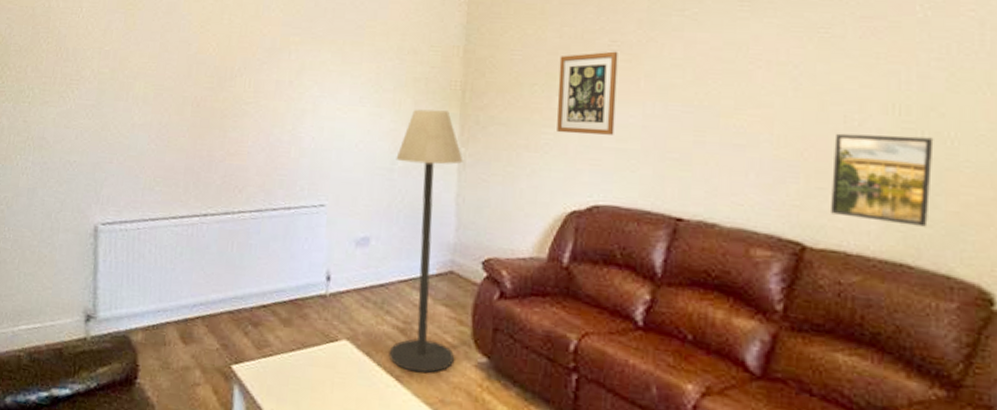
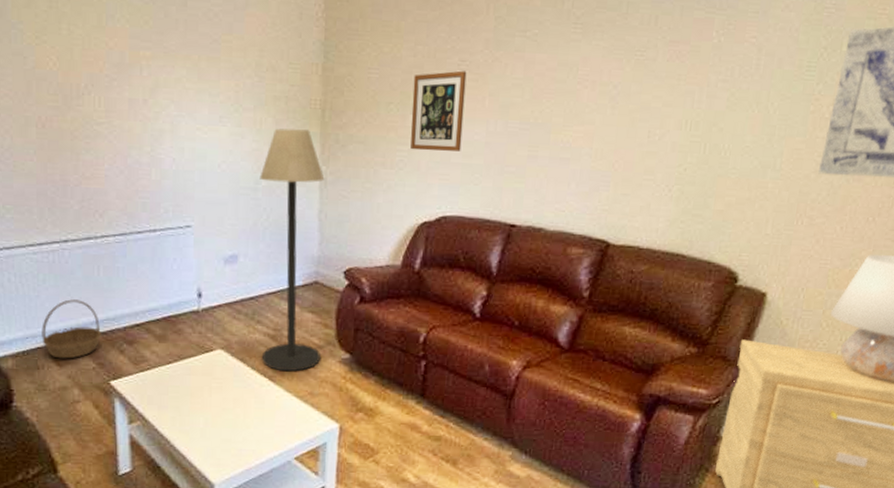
basket: none [171,274,229,337] -> present [42,299,101,359]
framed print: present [829,133,934,227] -> none [630,146,713,223]

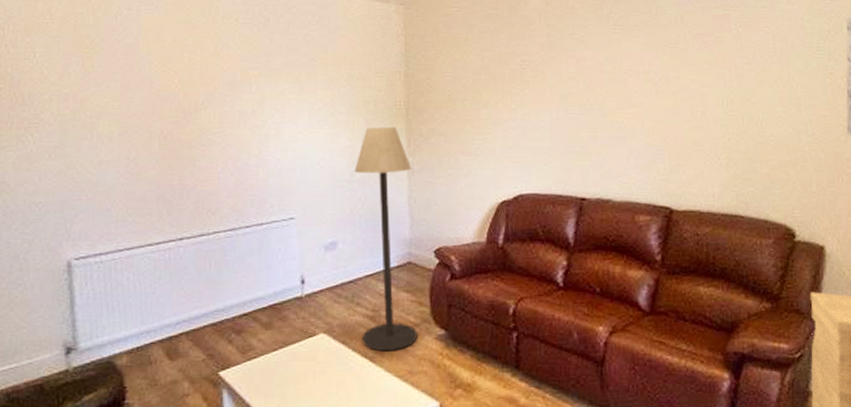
basket: present [42,299,101,359] -> none [155,293,211,352]
wall art: present [410,70,467,151] -> none [483,69,530,138]

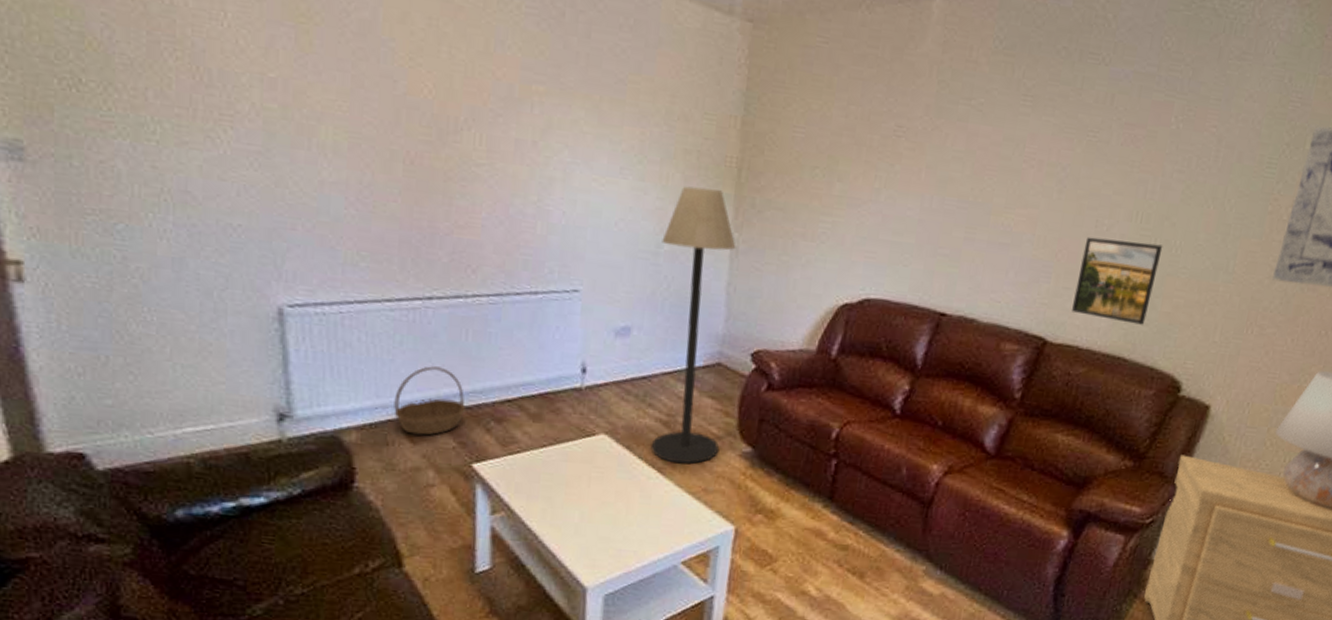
basket: none [155,293,211,352] -> present [393,366,465,436]
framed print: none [686,121,751,186] -> present [1071,236,1163,325]

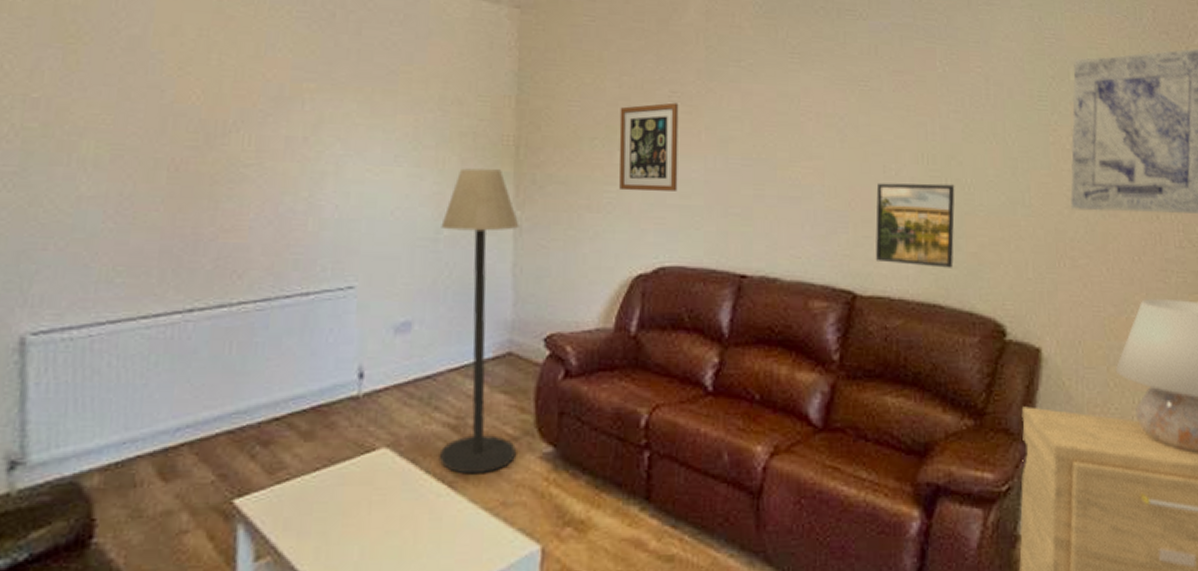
basket: present [393,366,465,436] -> none [144,387,227,471]
wall art: none [835,137,903,228] -> present [619,102,679,192]

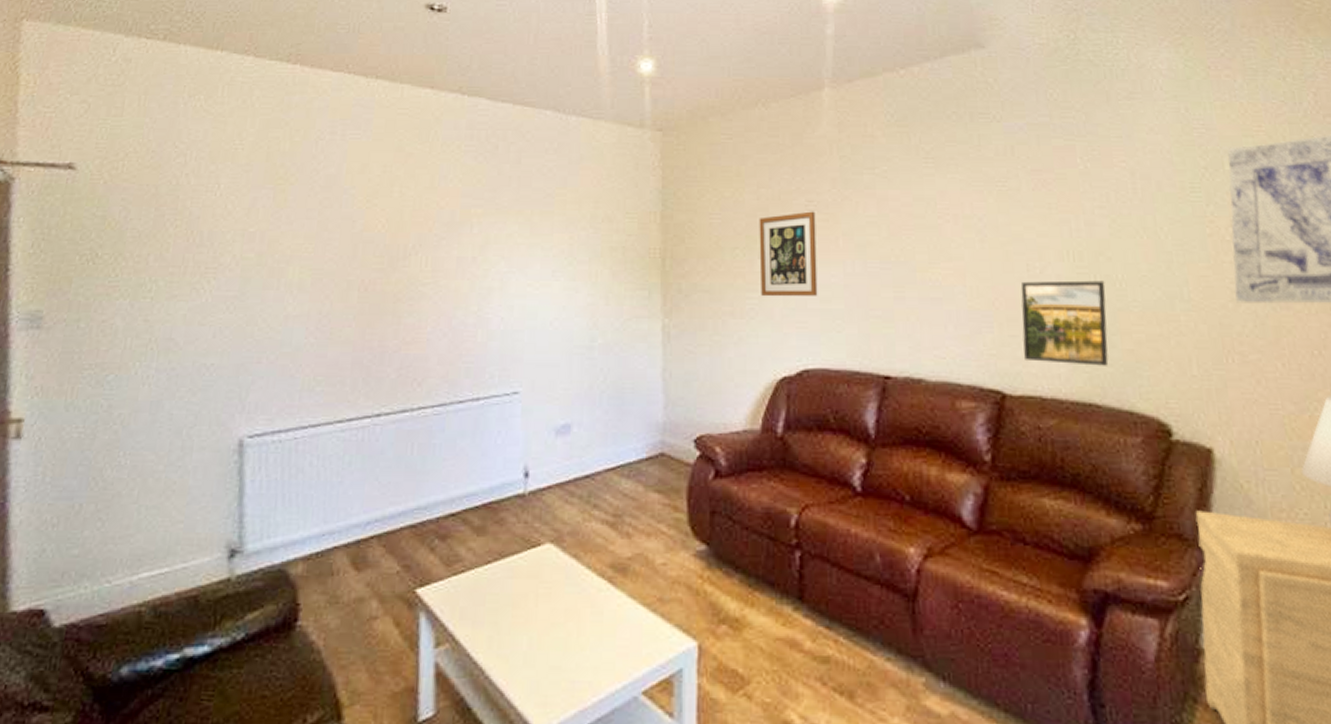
floor lamp: present [440,168,520,475] -> none [595,280,670,571]

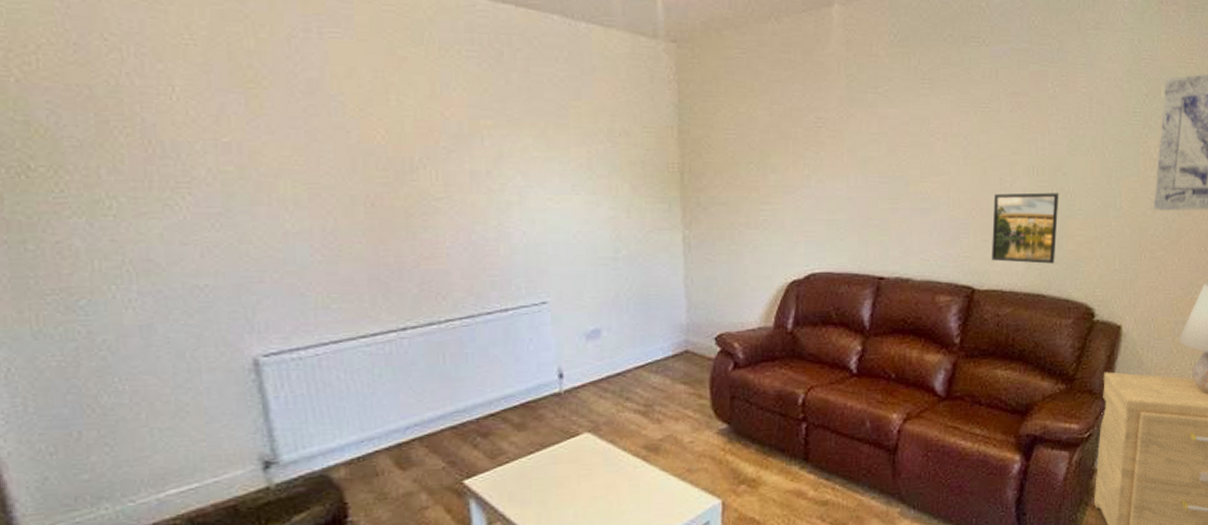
wall art: present [759,211,818,297] -> none [771,128,824,209]

